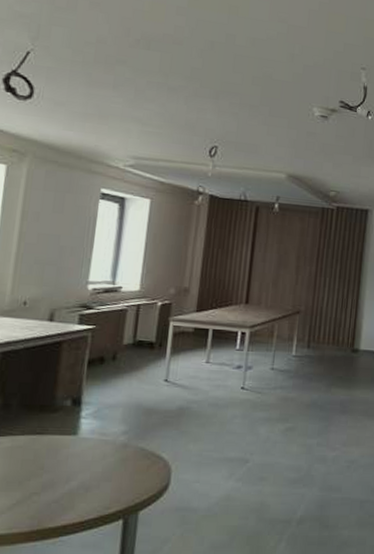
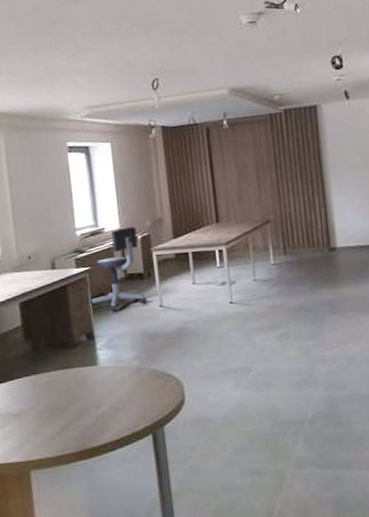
office chair: none [86,290,158,378] -> present [91,226,147,311]

